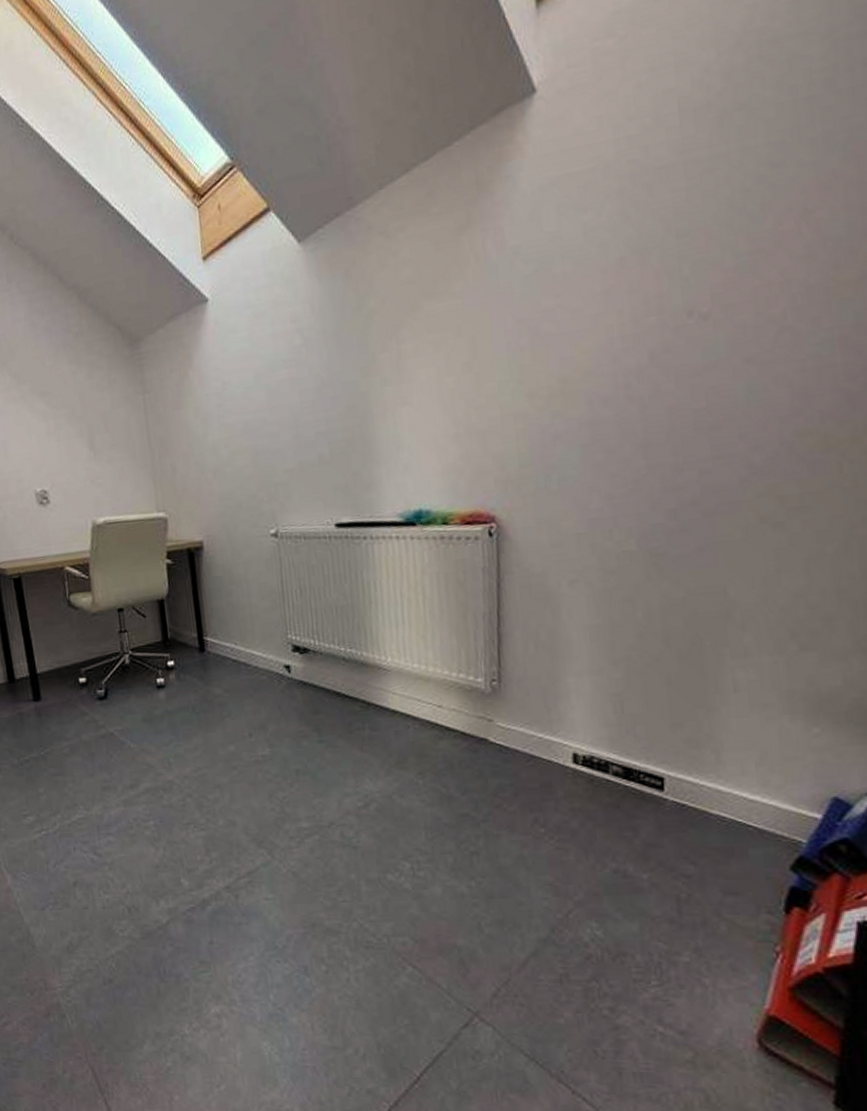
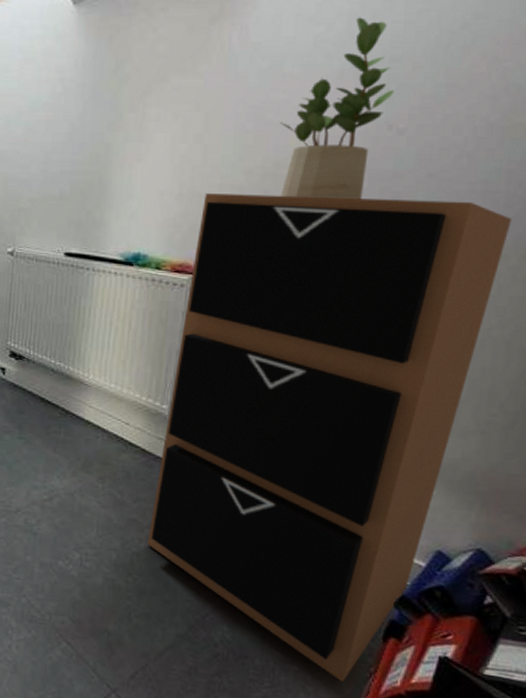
cabinet: none [485,382,858,969] -> present [148,193,513,683]
potted plant: none [558,192,688,417] -> present [279,17,394,200]

